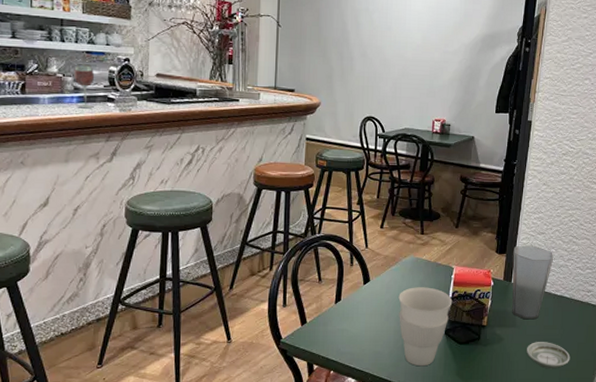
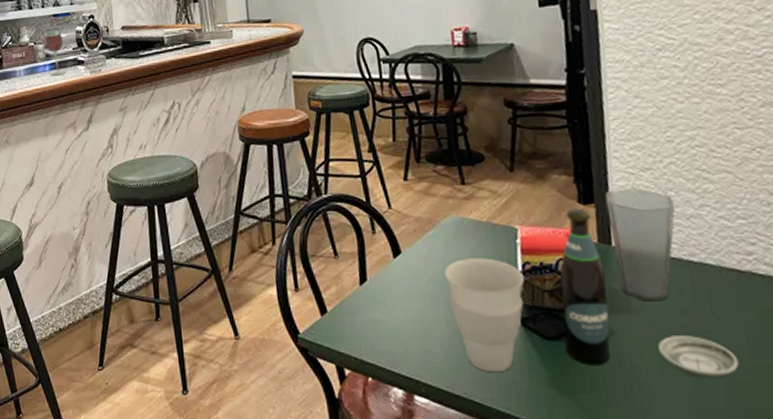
bottle: none [470,256,504,361] -> present [560,208,611,366]

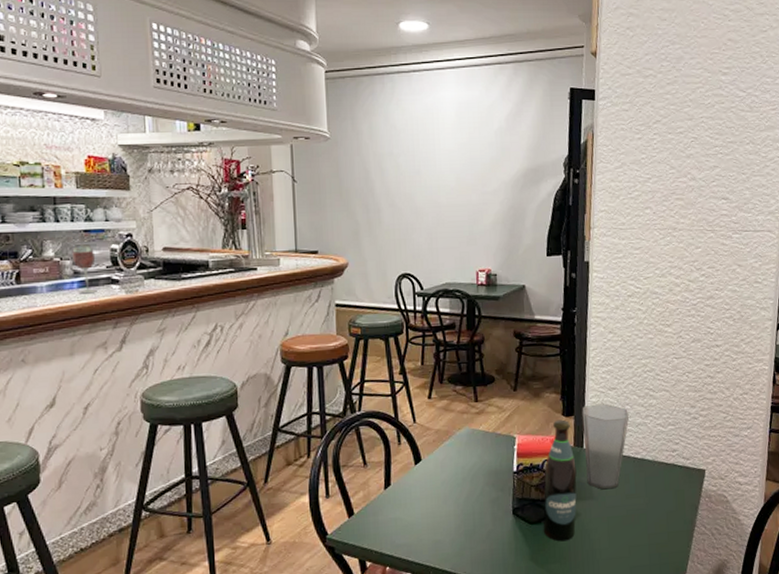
cup: present [444,258,525,373] -> none [456,461,518,554]
saucer: present [656,336,739,380] -> none [607,513,660,545]

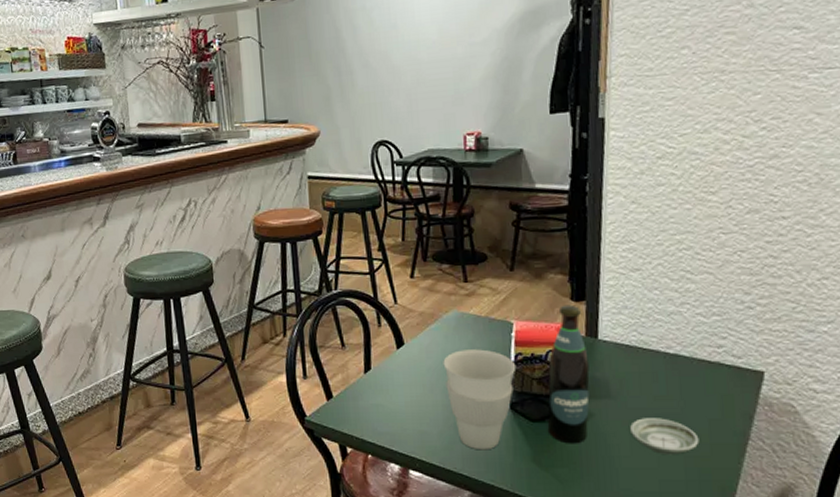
wineglass: present [72,244,97,294] -> none [58,124,82,172]
cup: none [456,461,518,554] -> present [443,349,517,450]
cup: present [582,403,629,490] -> none [596,287,658,388]
saucer: none [607,513,660,545] -> present [629,418,700,455]

